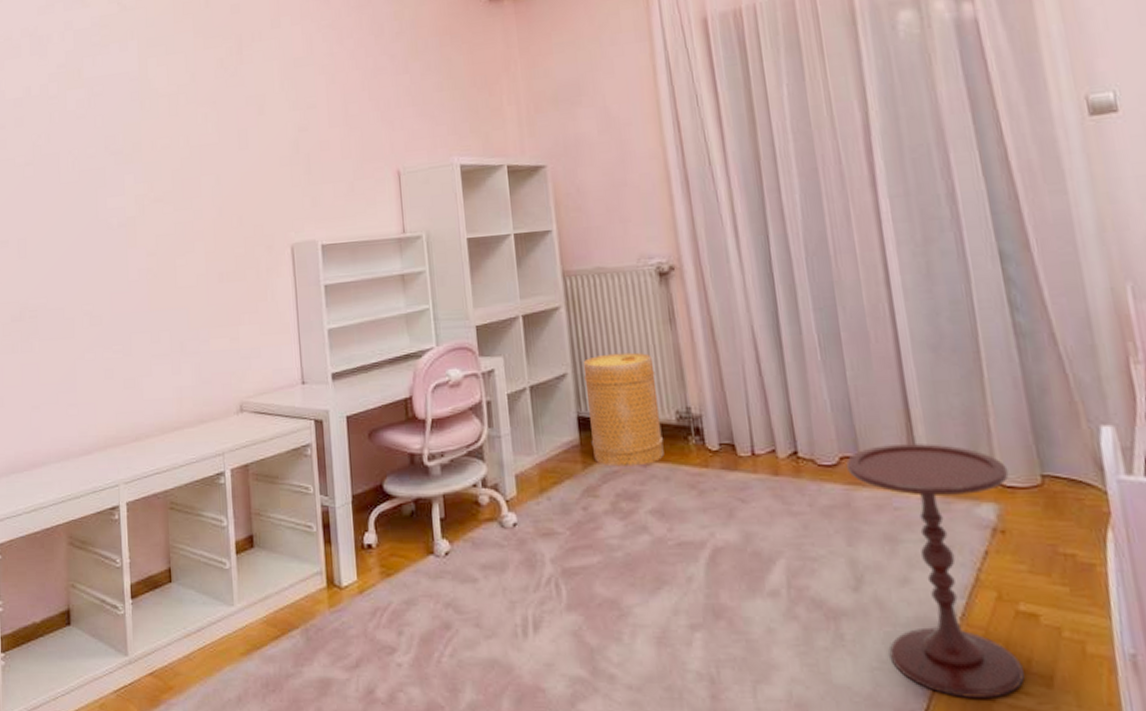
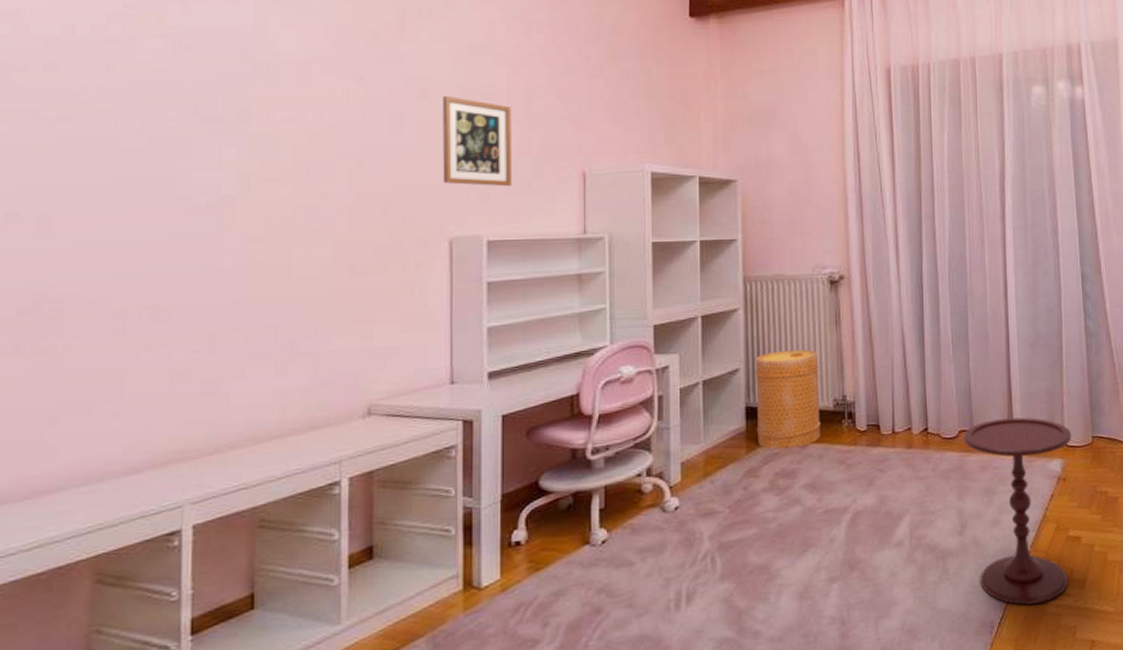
picture frame: none [276,109,338,193] -> present [442,95,513,187]

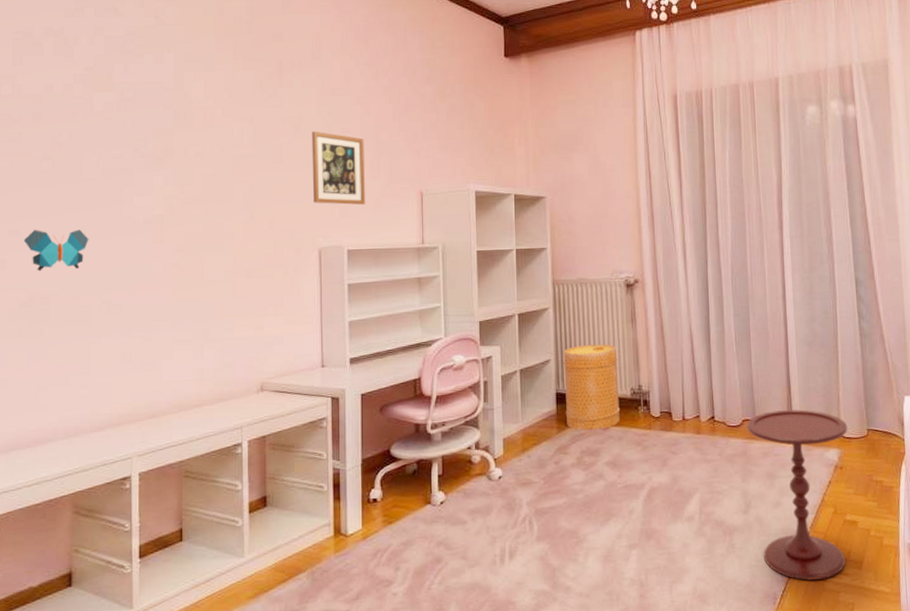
decorative butterfly: none [26,213,126,268] -> present [23,230,89,271]

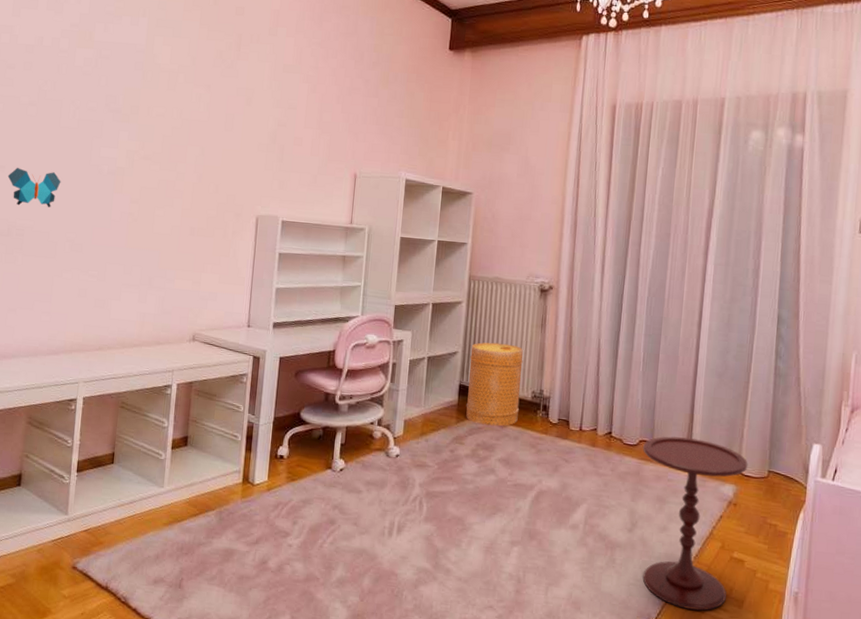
picture frame: present [312,131,366,205] -> none [256,104,308,180]

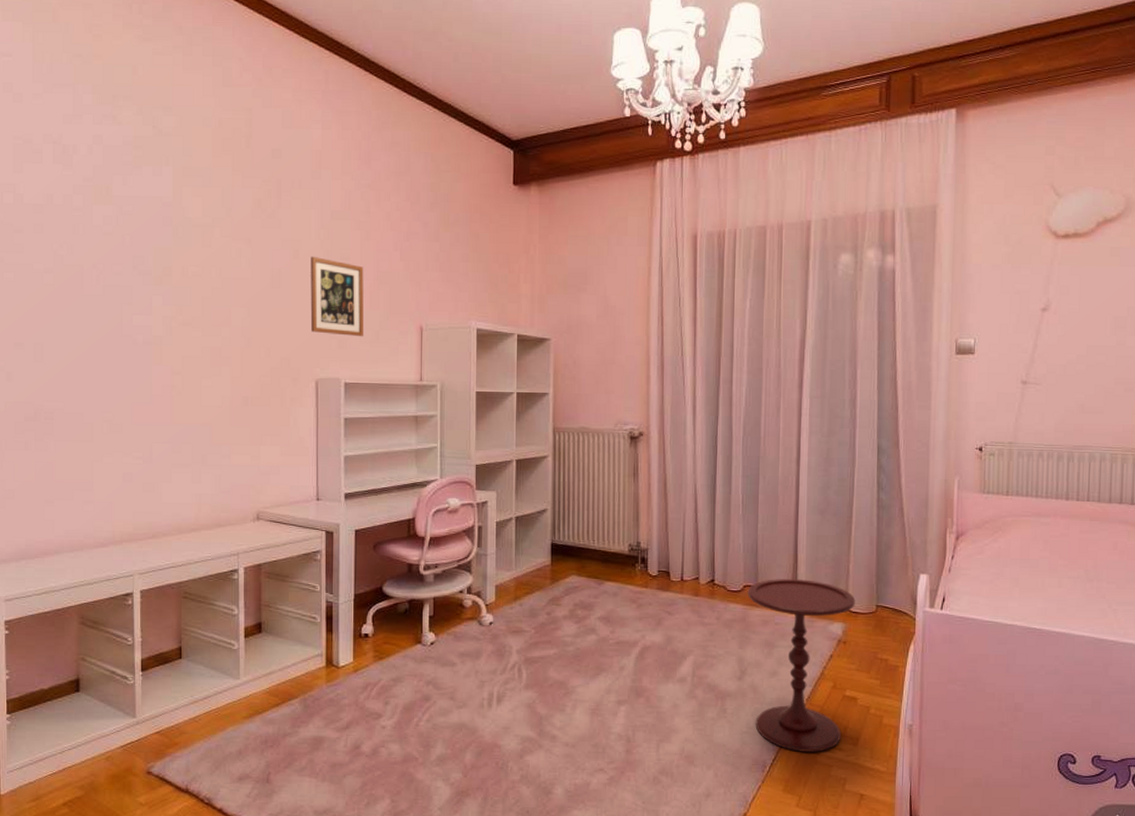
decorative butterfly: present [7,168,61,207] -> none [28,344,91,386]
picture frame: none [256,104,308,180] -> present [310,256,364,337]
basket: present [466,342,523,426] -> none [560,496,617,584]

